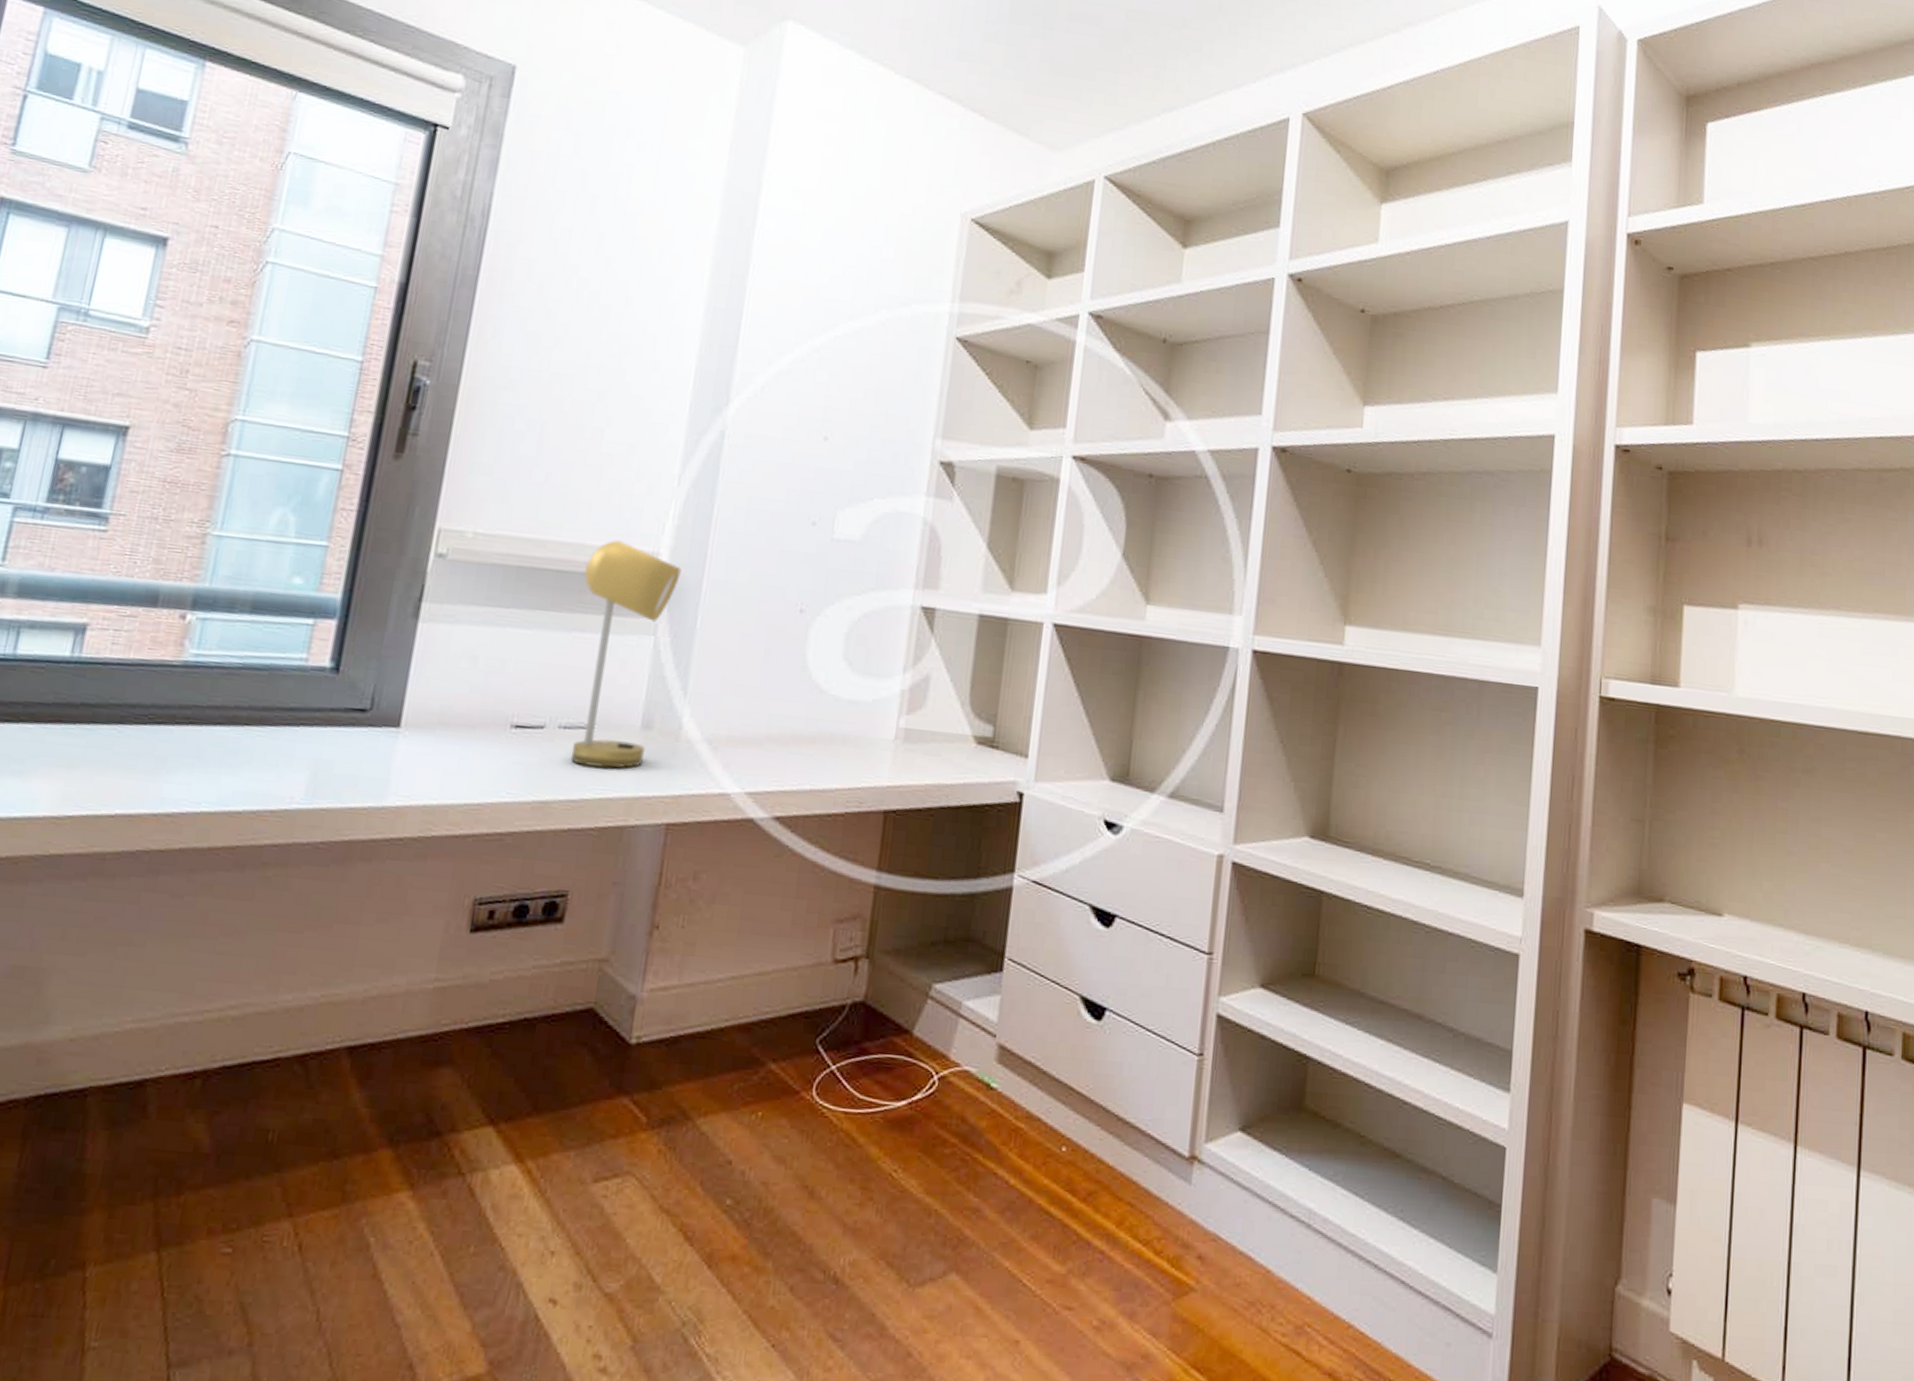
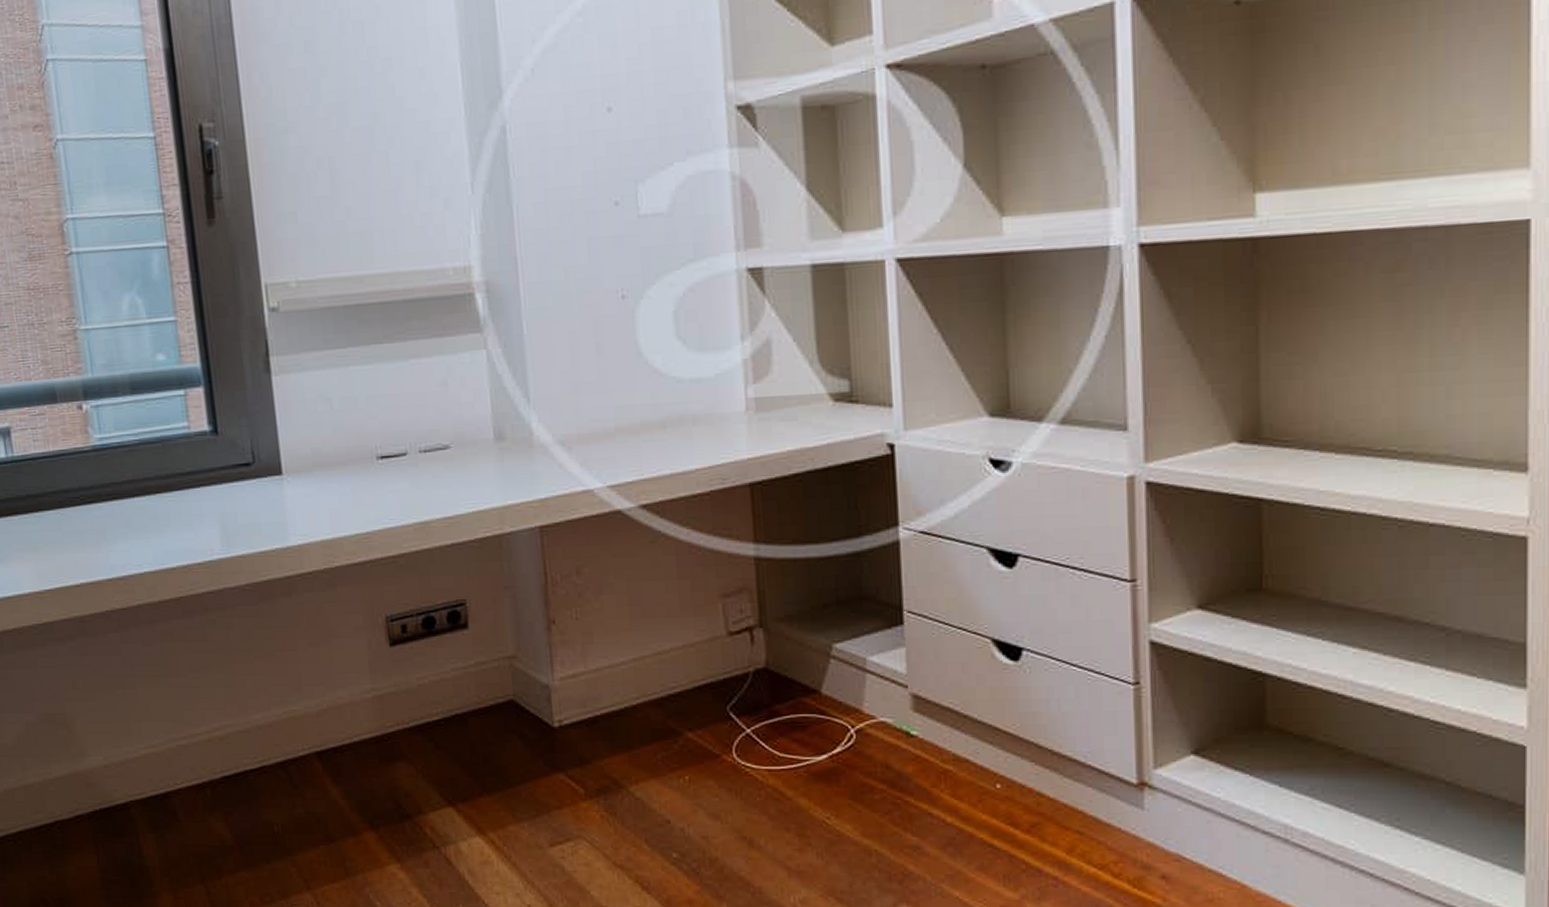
desk lamp: present [570,539,681,769] -> none [404,260,504,485]

